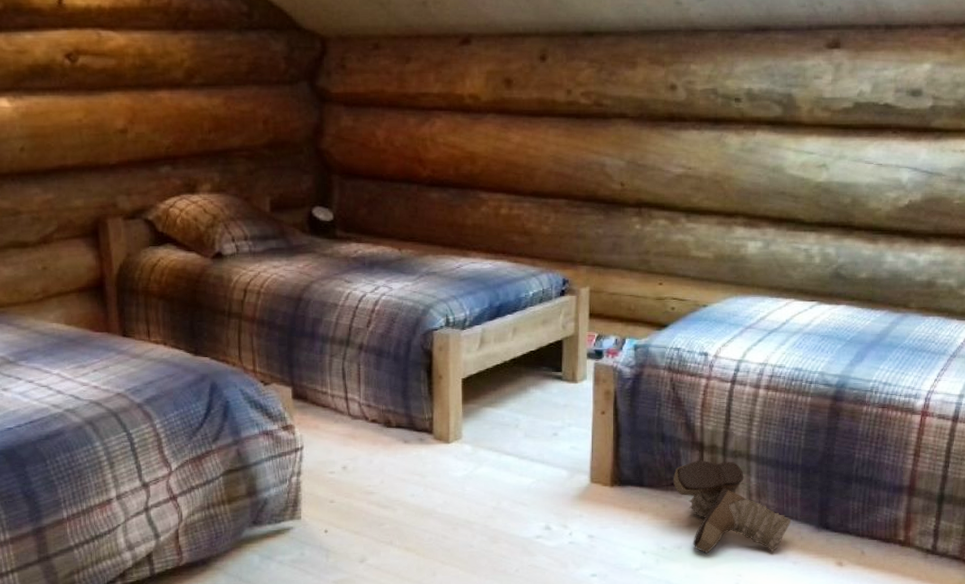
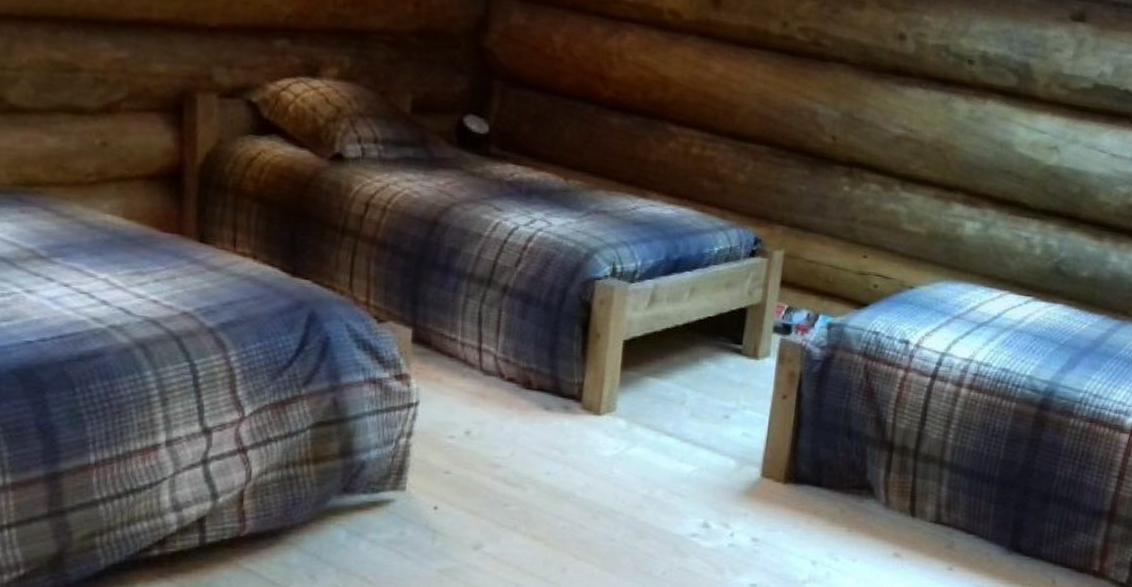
boots: present [673,460,791,554] -> none [855,462,981,573]

